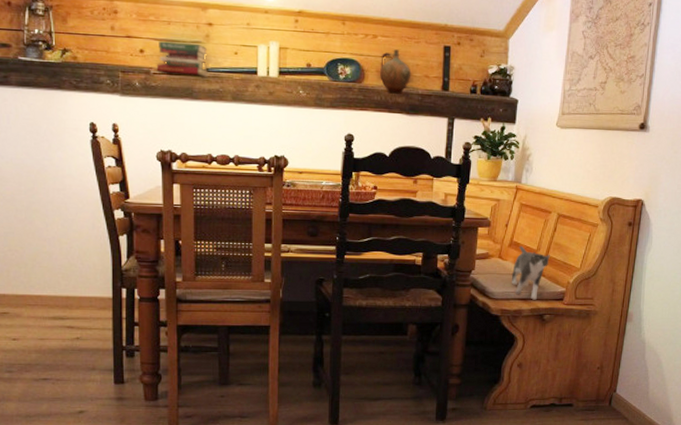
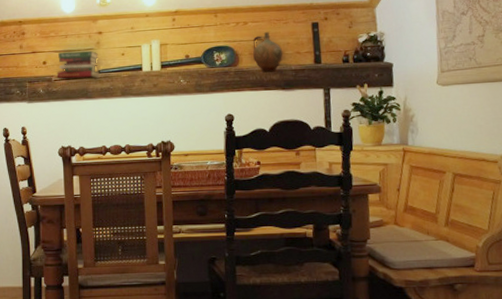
cat: present [511,245,550,300] -> none [411,209,452,268]

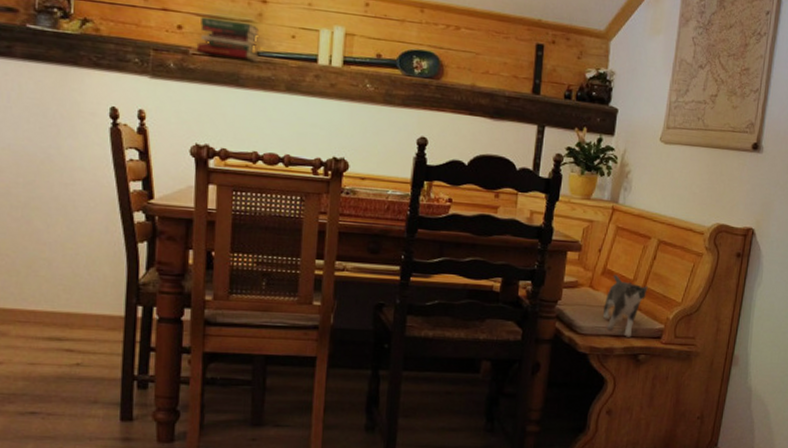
ceramic jug: present [253,32,283,73] -> none [461,44,498,95]
cat: none [411,209,452,268] -> present [603,274,648,337]

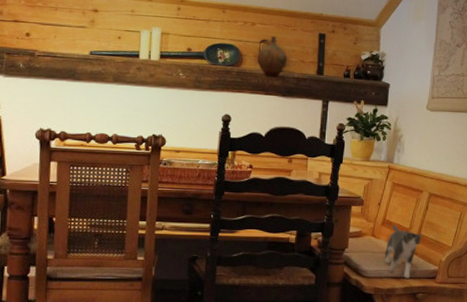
books: present [196,17,259,64] -> none [41,25,91,61]
ceramic jug: none [461,44,498,95] -> present [258,36,288,78]

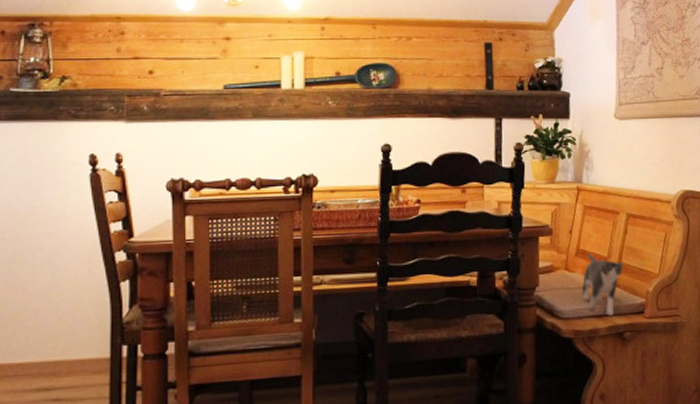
ceramic jug: present [258,36,288,78] -> none [417,50,452,97]

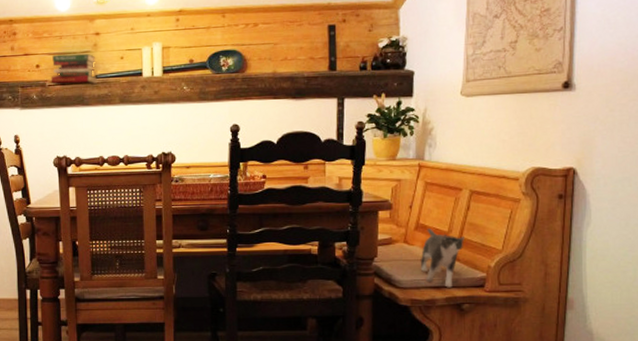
books: none [167,60,226,97] -> present [51,53,97,86]

